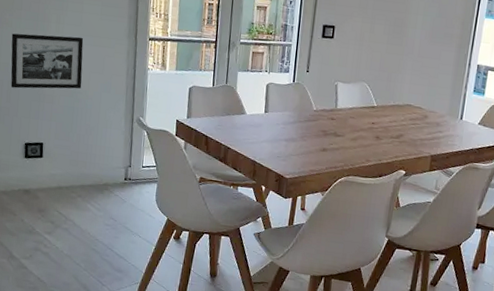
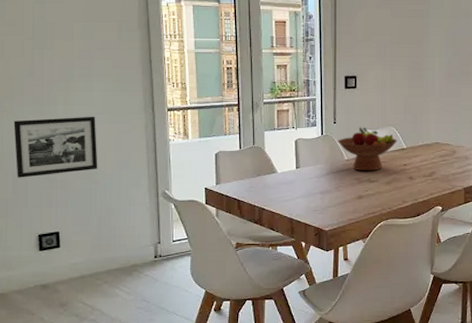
fruit bowl: none [308,79,368,126] -> present [338,127,397,171]

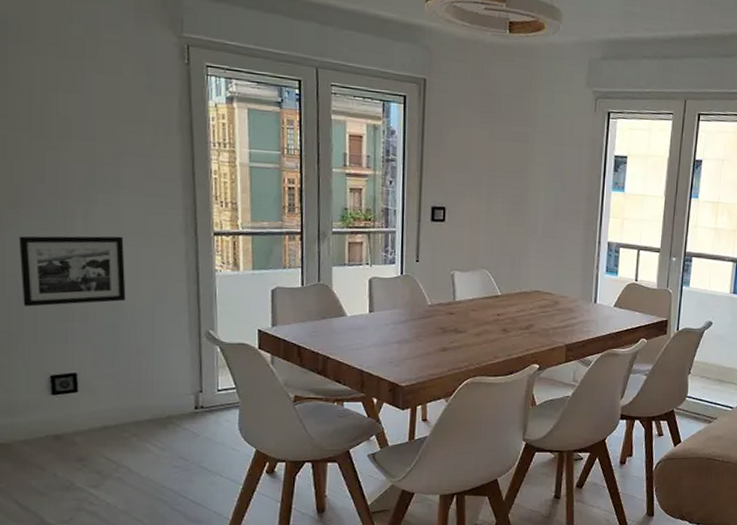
fruit bowl: present [338,127,397,171] -> none [420,267,491,320]

